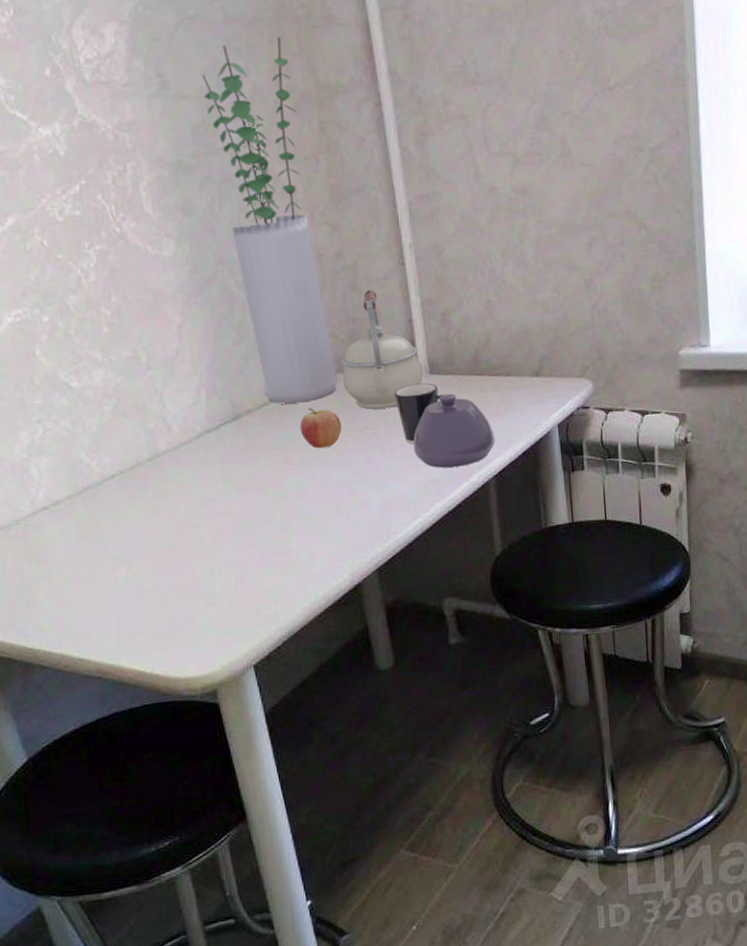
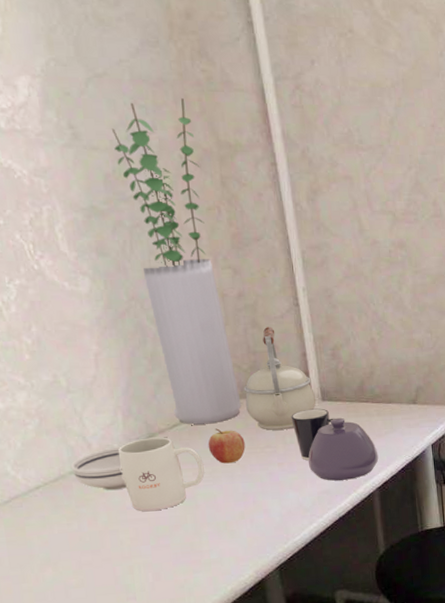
bowl: none [148,429,209,479] -> present [70,446,127,490]
mug: none [200,418,296,504] -> present [117,437,205,512]

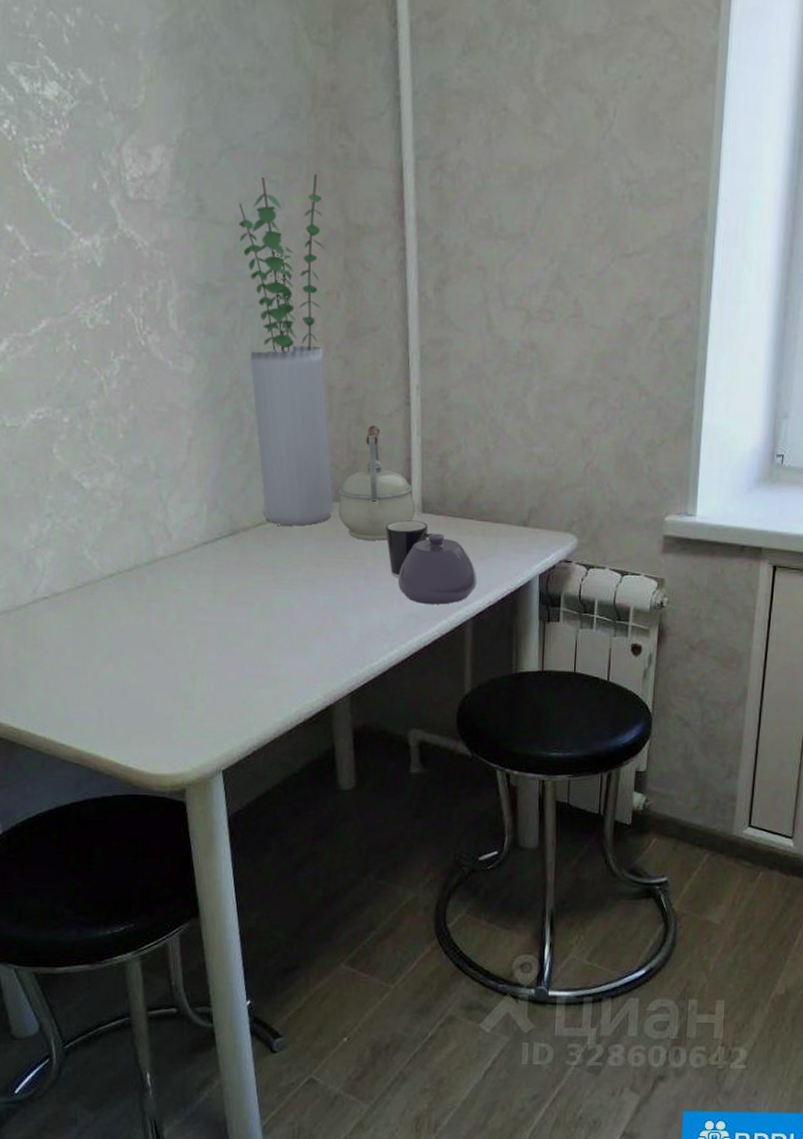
bowl: present [70,446,127,490] -> none [147,540,202,587]
mug: present [117,437,205,512] -> none [197,534,285,615]
fruit: present [208,428,246,464] -> none [292,531,332,572]

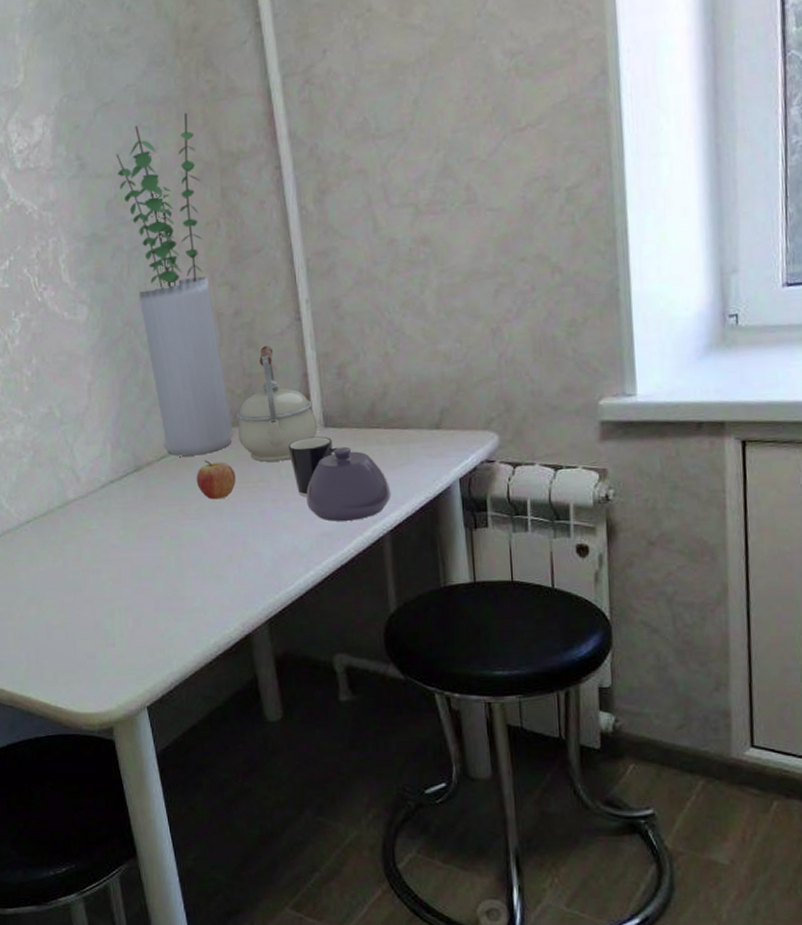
fruit: none [292,531,332,572] -> present [196,460,236,500]

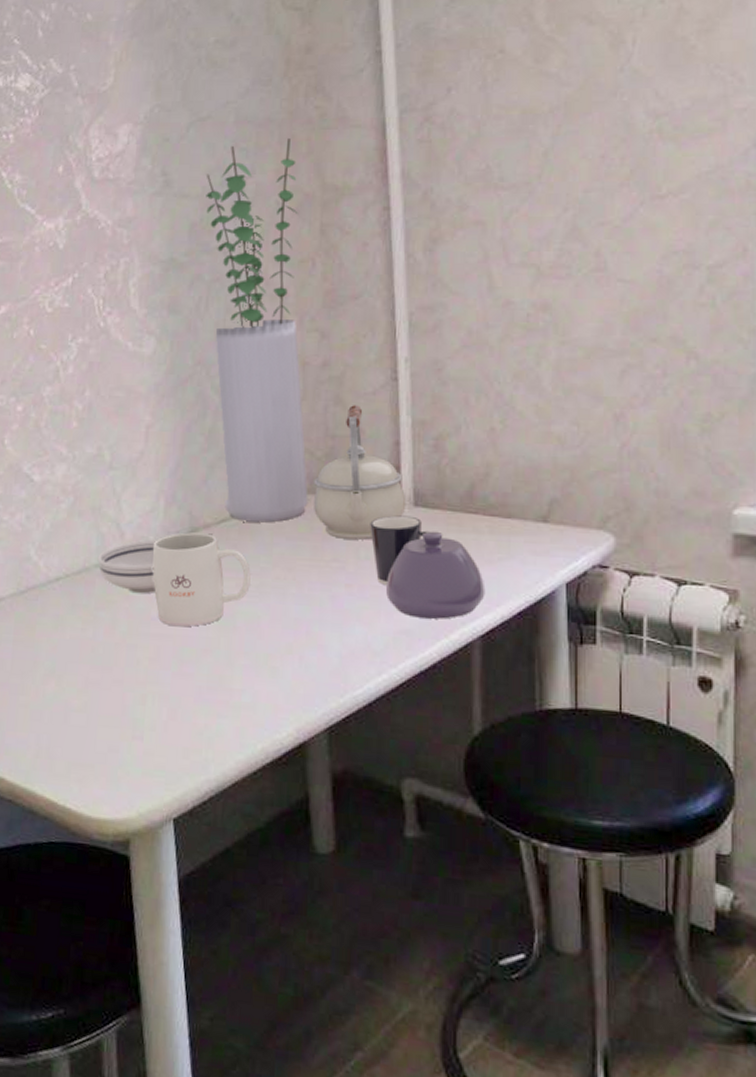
bowl: none [59,480,112,526] -> present [97,539,157,593]
mug: none [105,470,191,551] -> present [152,532,251,627]
fruit: present [196,460,236,500] -> none [259,529,306,577]

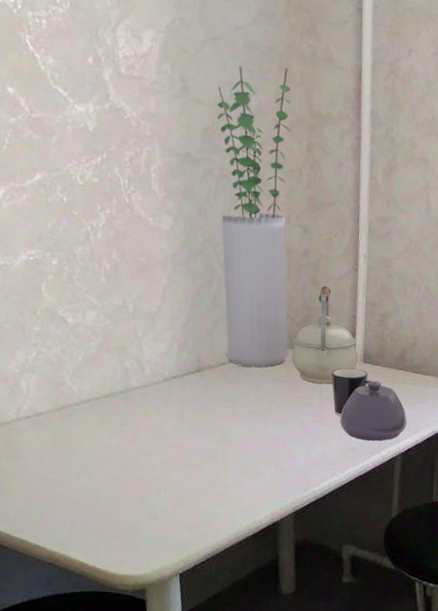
bowl: present [97,539,157,593] -> none [122,374,171,415]
mug: present [152,532,251,627] -> none [166,371,243,441]

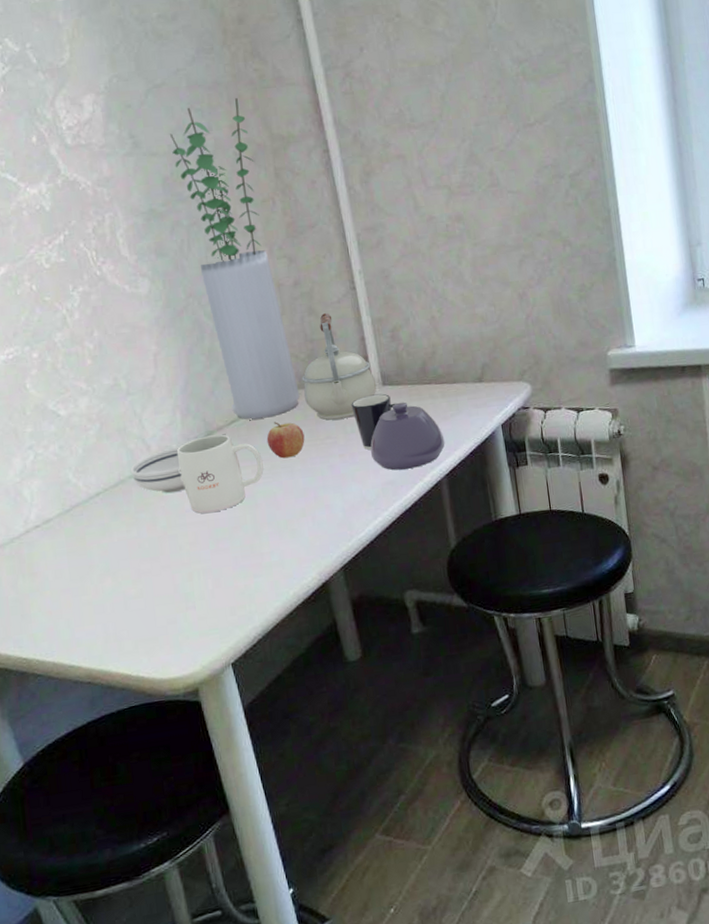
bowl: none [122,374,171,415] -> present [130,447,185,493]
mug: none [166,371,243,441] -> present [176,434,264,514]
fruit: none [250,372,285,407] -> present [266,422,305,459]

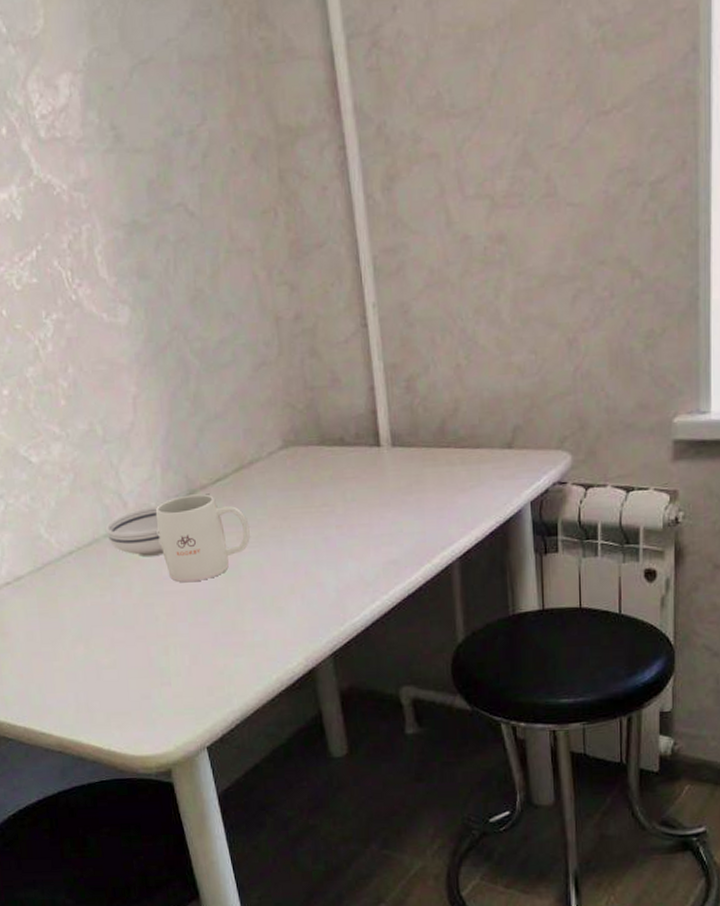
vase: present [170,98,300,420] -> none [157,77,295,479]
fruit: present [266,422,305,459] -> none [254,483,298,526]
kettle: present [301,313,377,421] -> none [298,355,385,485]
mug: present [351,393,397,451] -> none [353,456,407,523]
sugar bowl: present [370,402,445,471] -> none [373,467,461,548]

